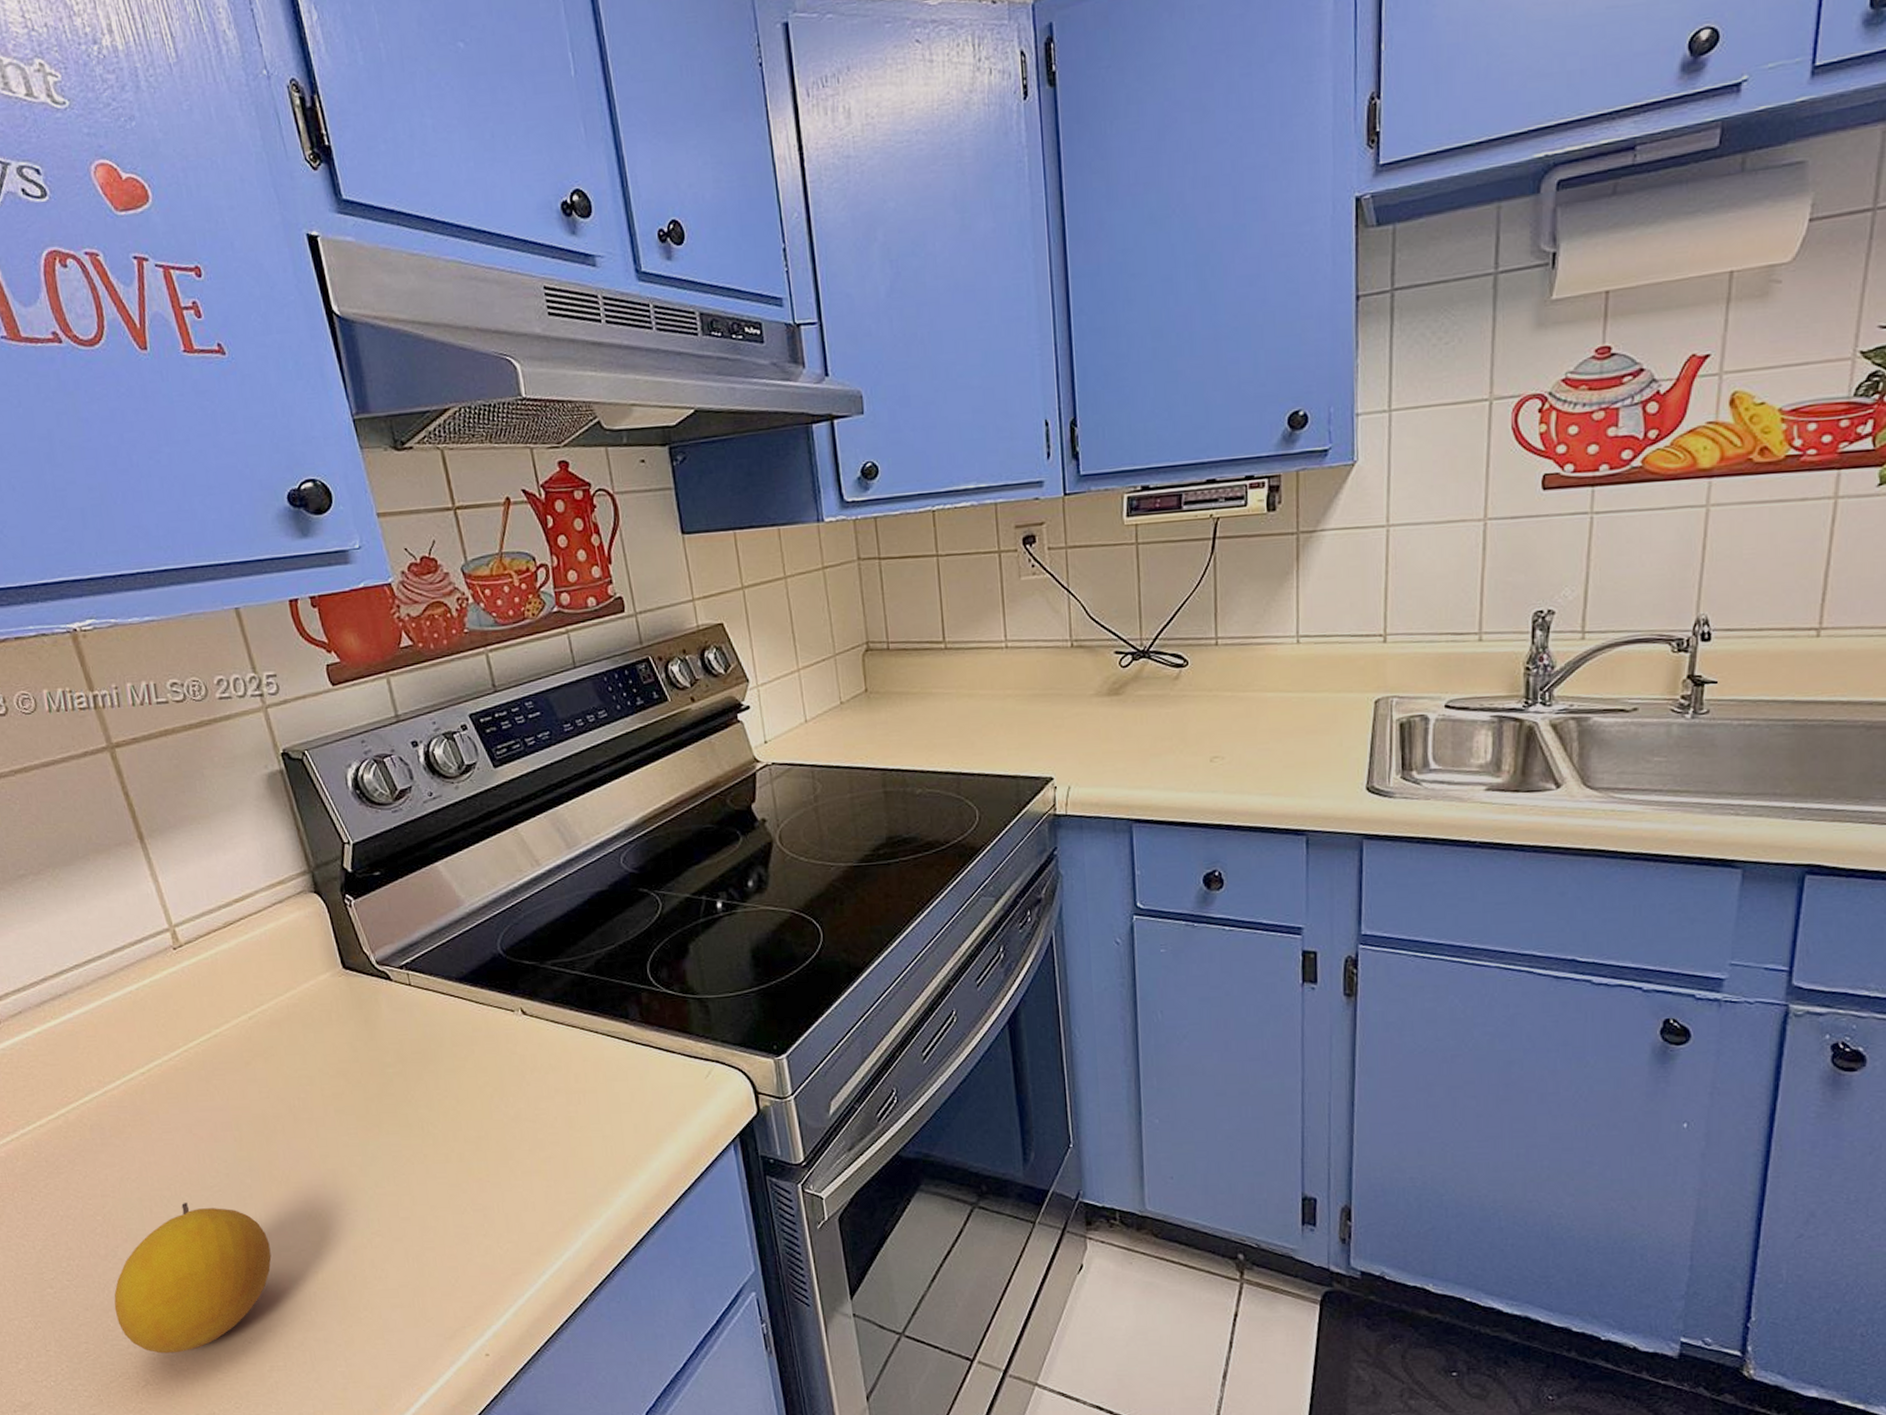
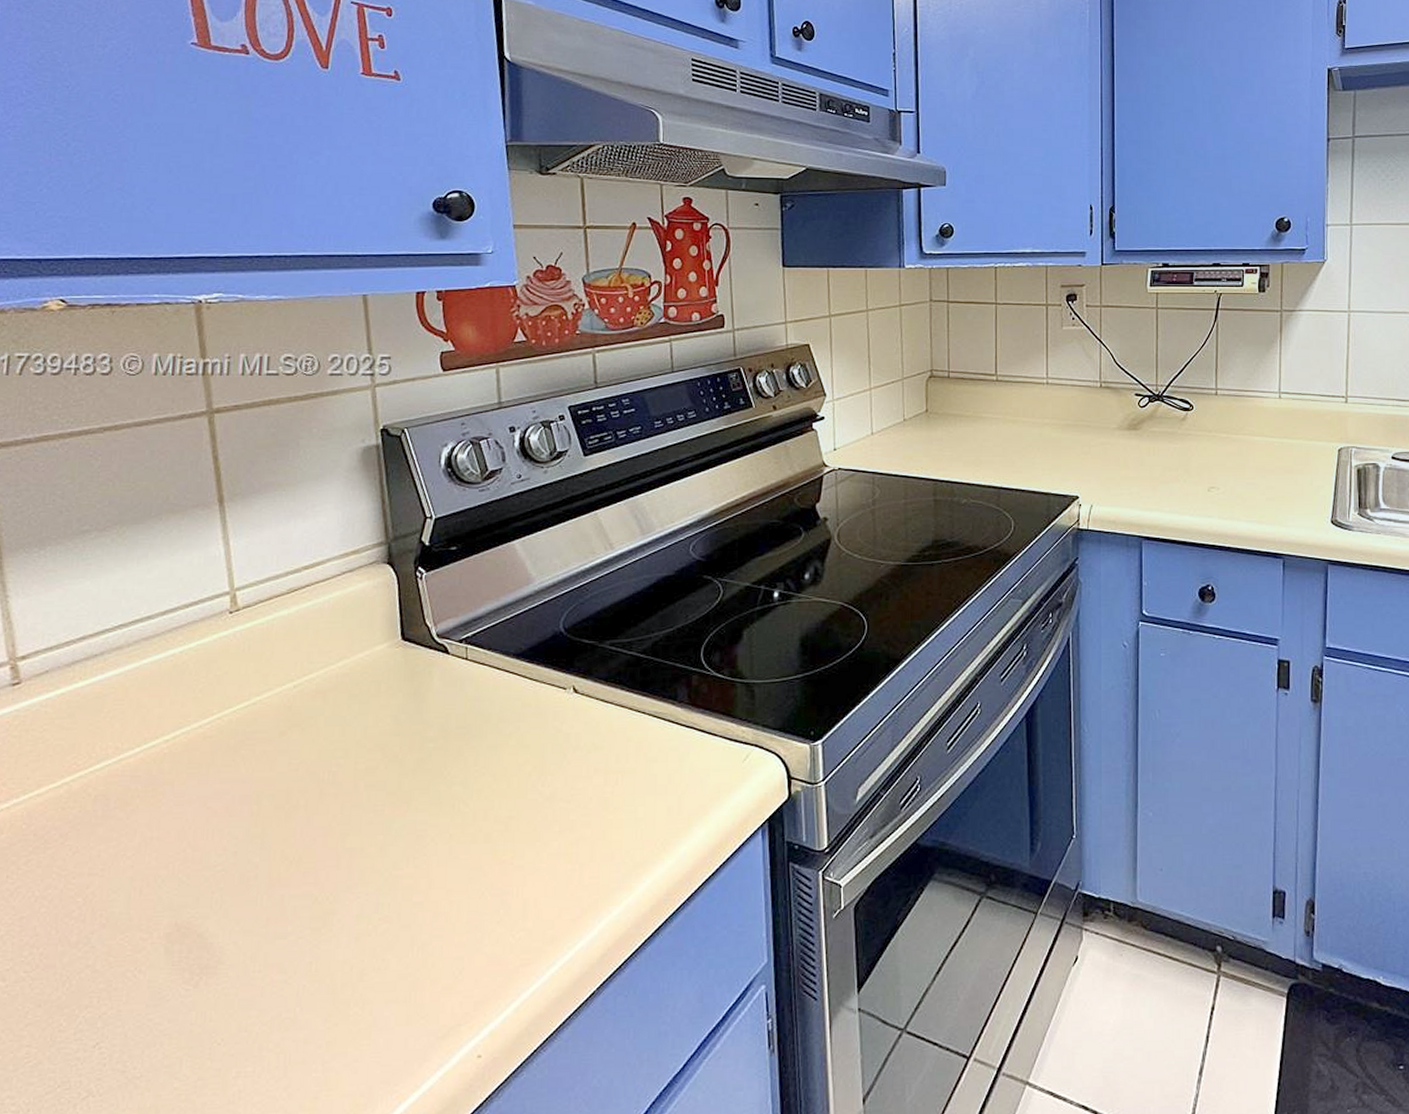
fruit: present [114,1203,272,1354] -> none [71,883,266,1058]

